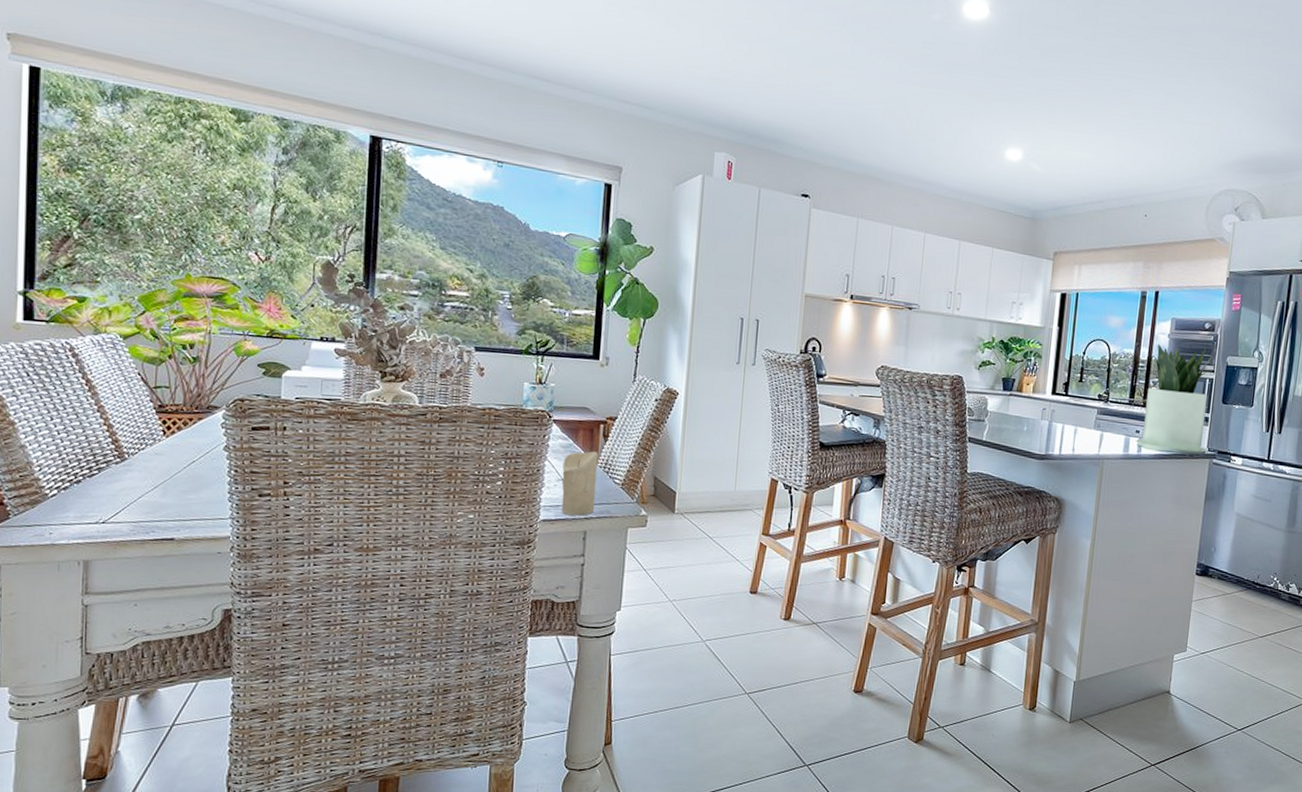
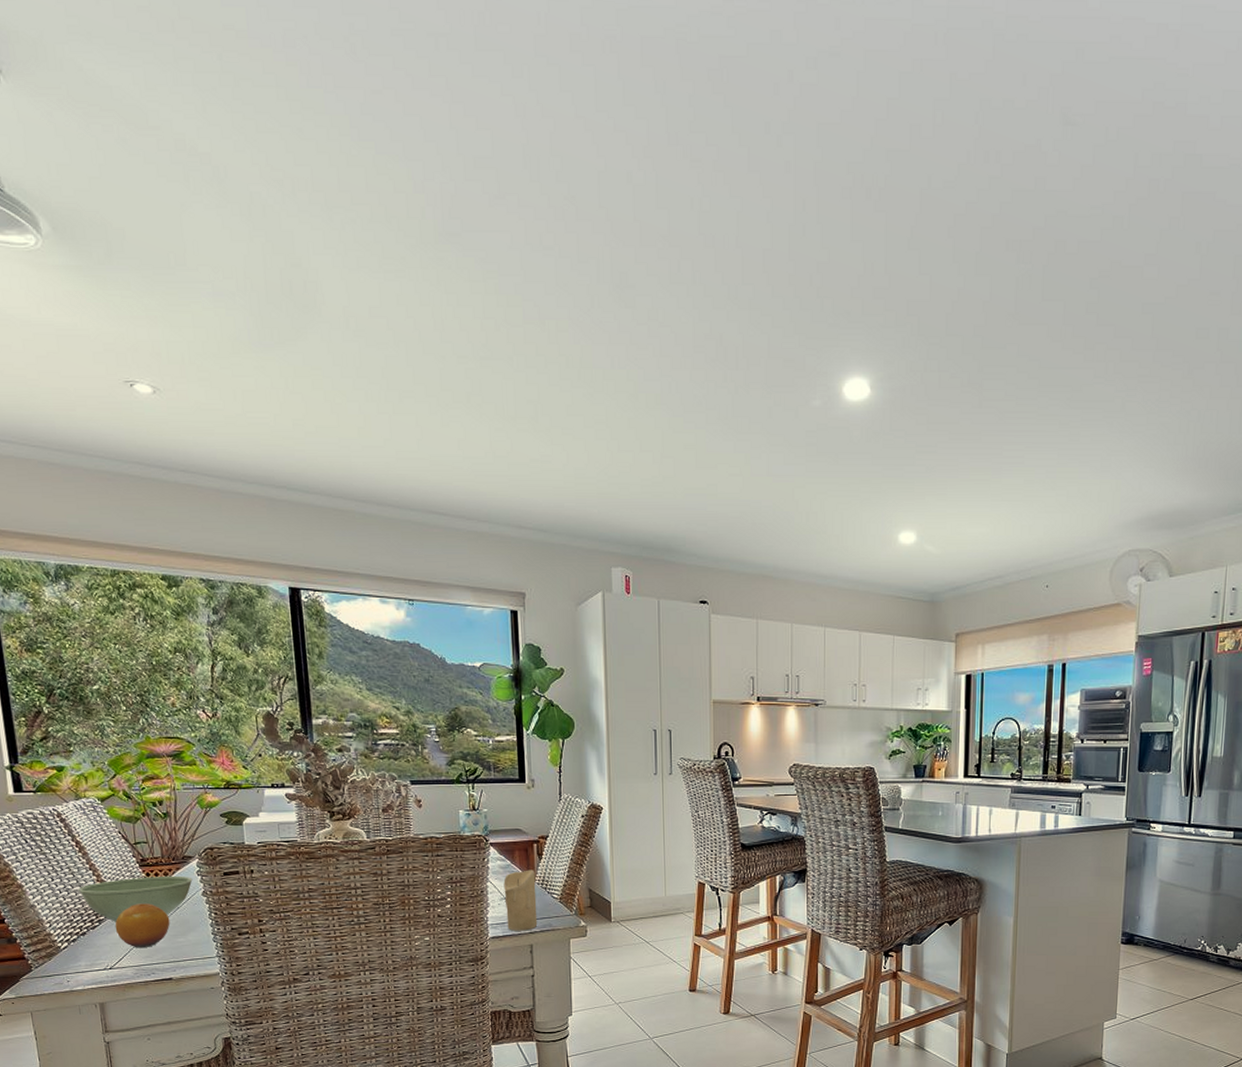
bowl: none [79,424,215,472] -> present [77,875,193,922]
fruit: none [116,453,182,503] -> present [115,903,170,948]
planter: present [1135,344,1213,456] -> none [1051,717,1127,826]

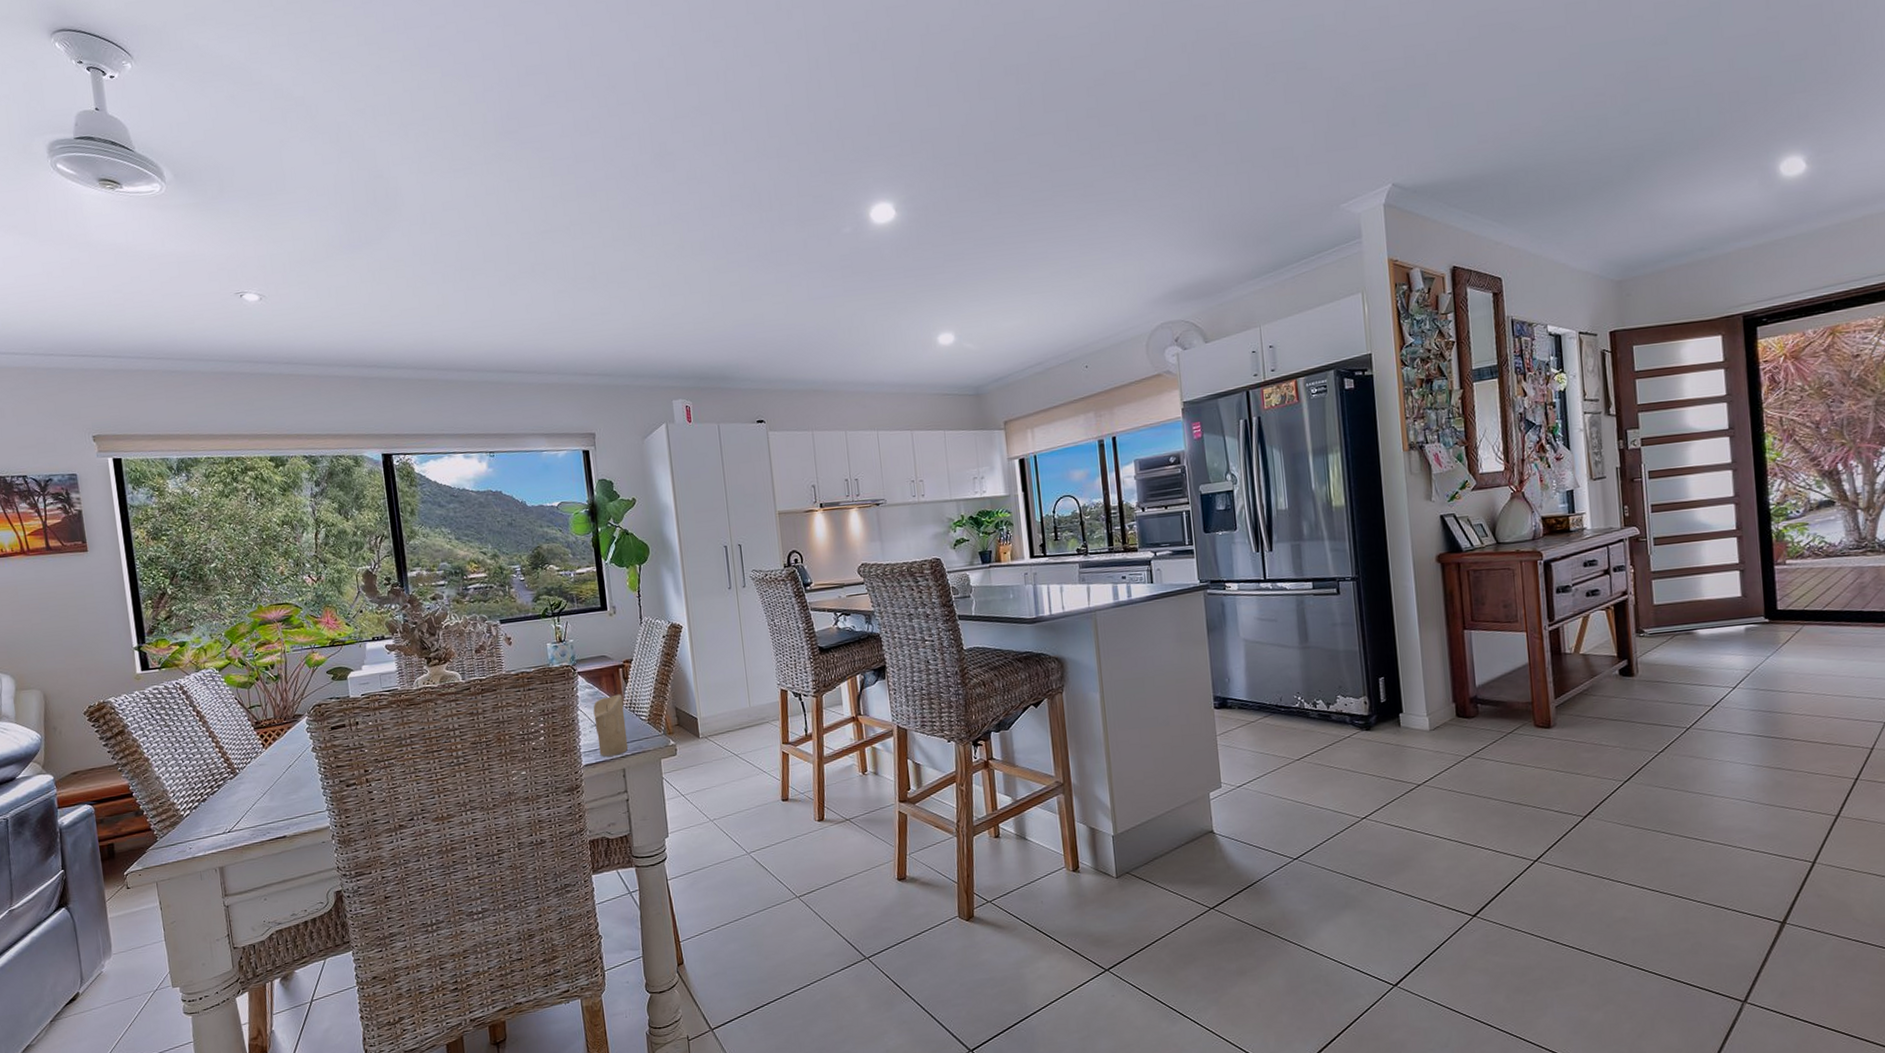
bowl: present [77,875,193,922] -> none [198,734,303,786]
fruit: present [115,903,170,948] -> none [232,764,283,810]

